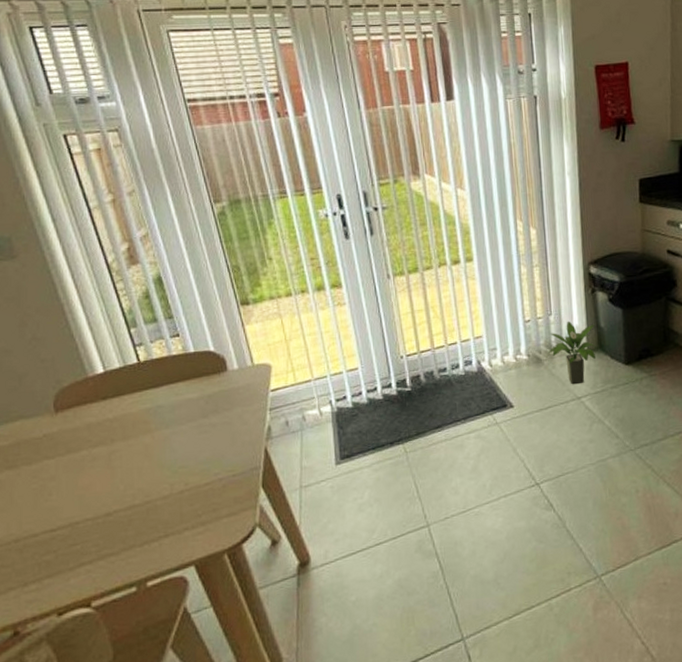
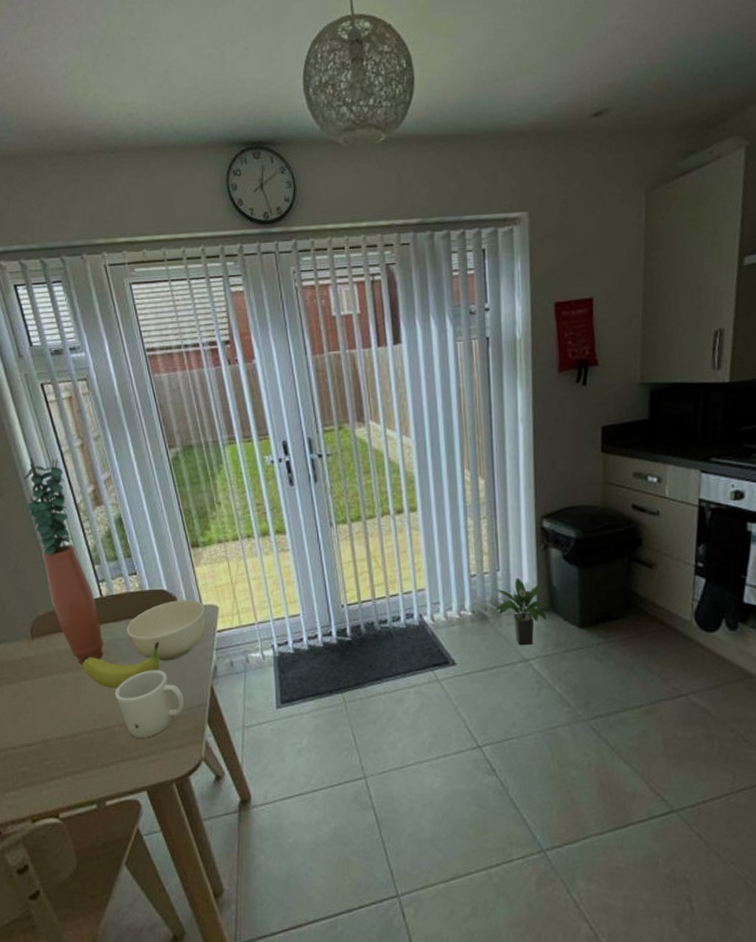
vase: none [44,215,143,436] -> present [24,458,104,663]
fruit: none [116,405,208,460] -> present [81,641,160,689]
mug: none [156,435,236,510] -> present [115,670,185,738]
bowl: none [168,359,258,426] -> present [126,600,206,661]

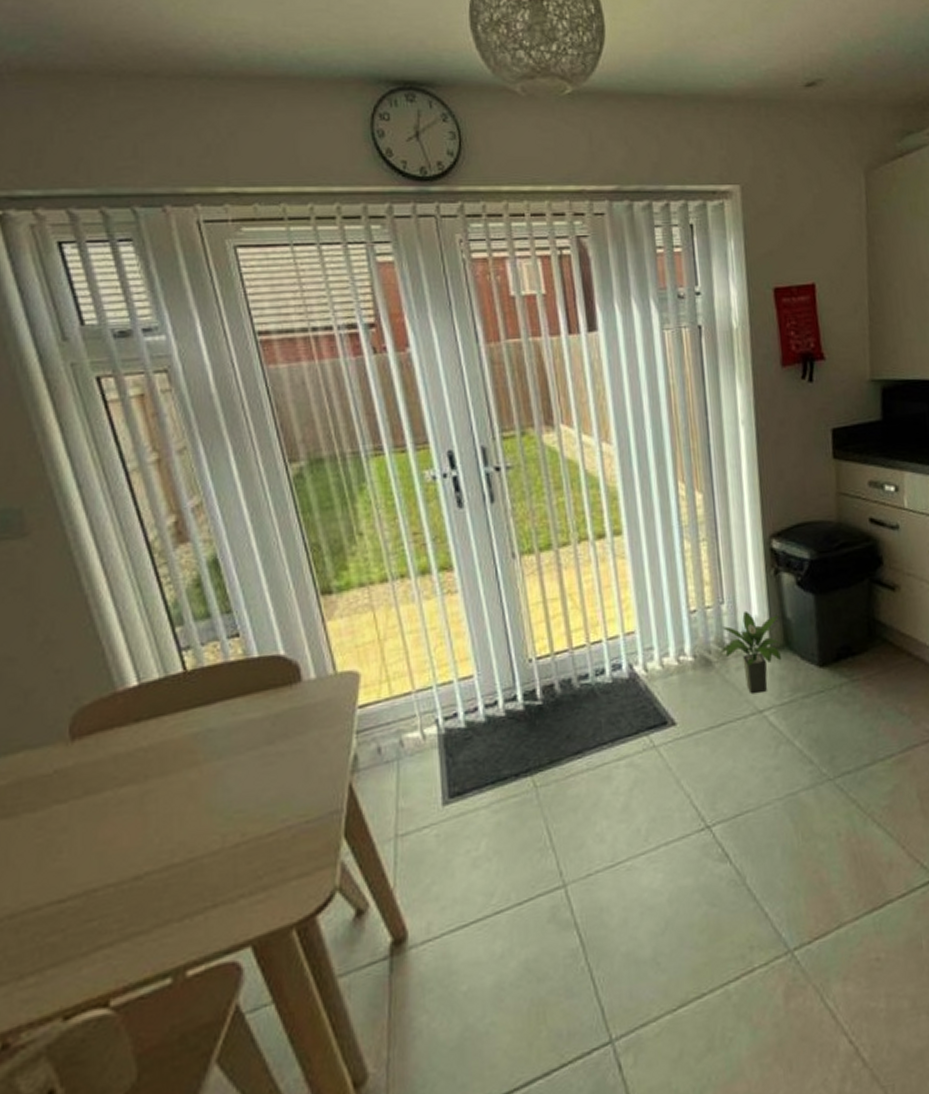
vase: present [24,458,104,663] -> none [66,479,188,770]
fruit: present [81,641,160,689] -> none [151,728,274,802]
mug: present [115,670,185,738] -> none [203,768,311,871]
bowl: present [126,600,206,661] -> none [222,666,342,755]

